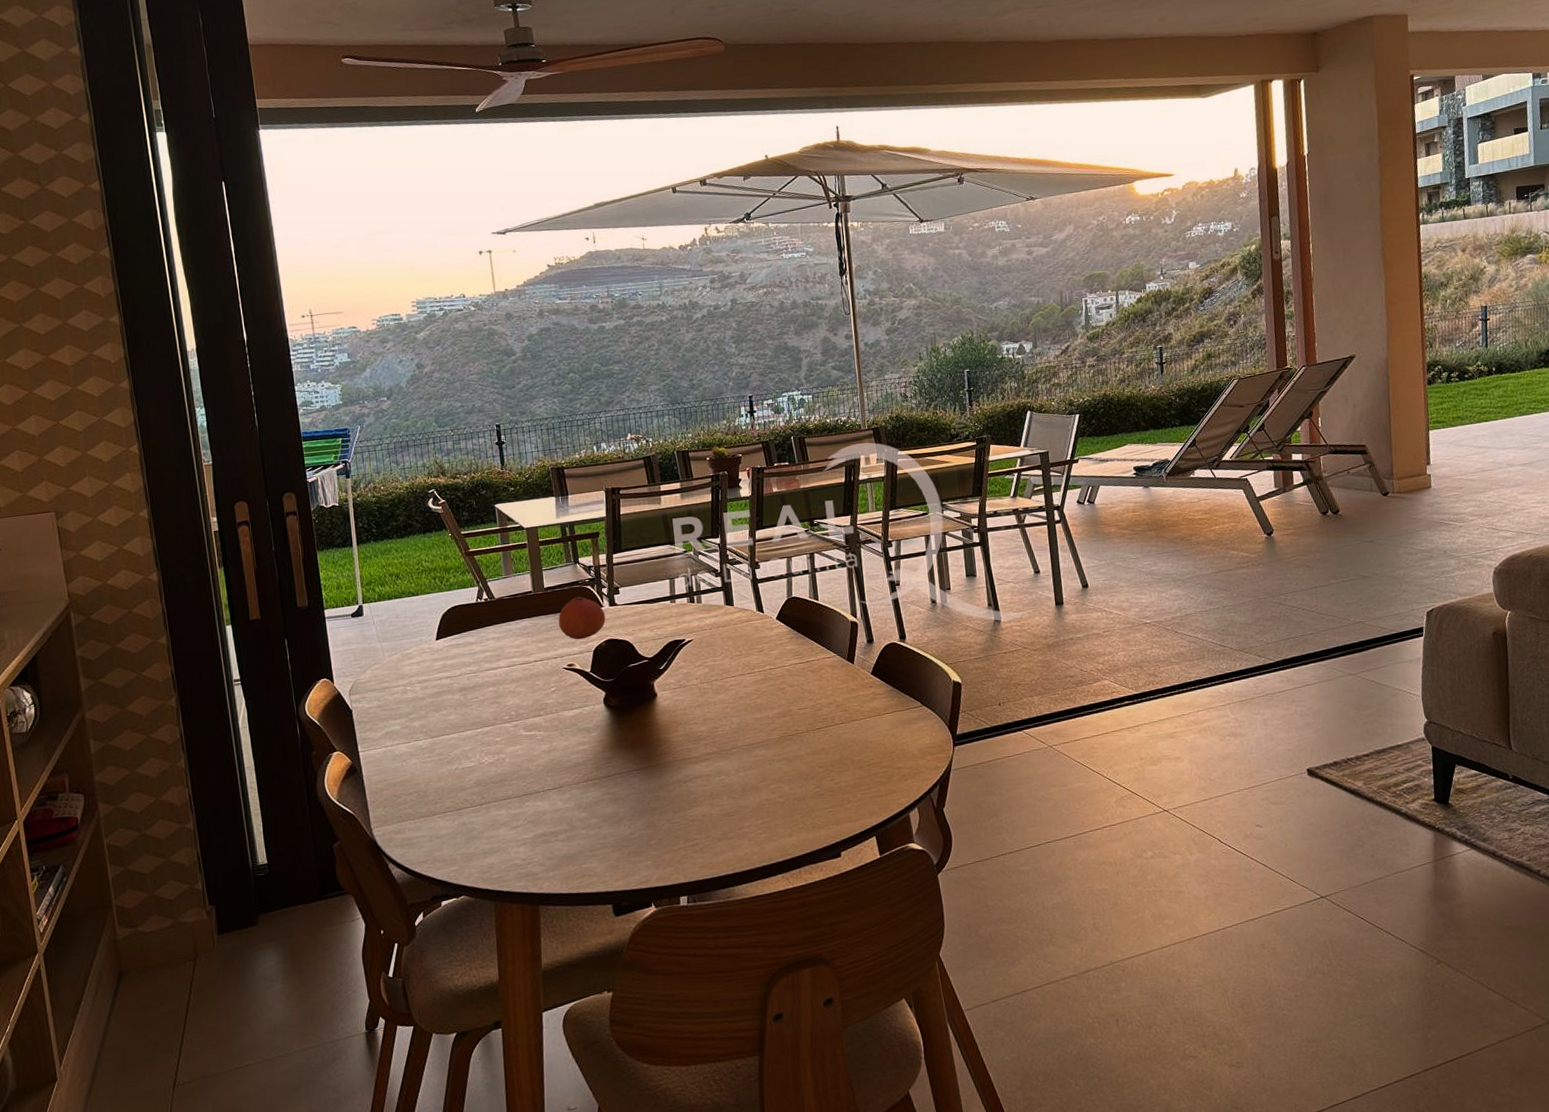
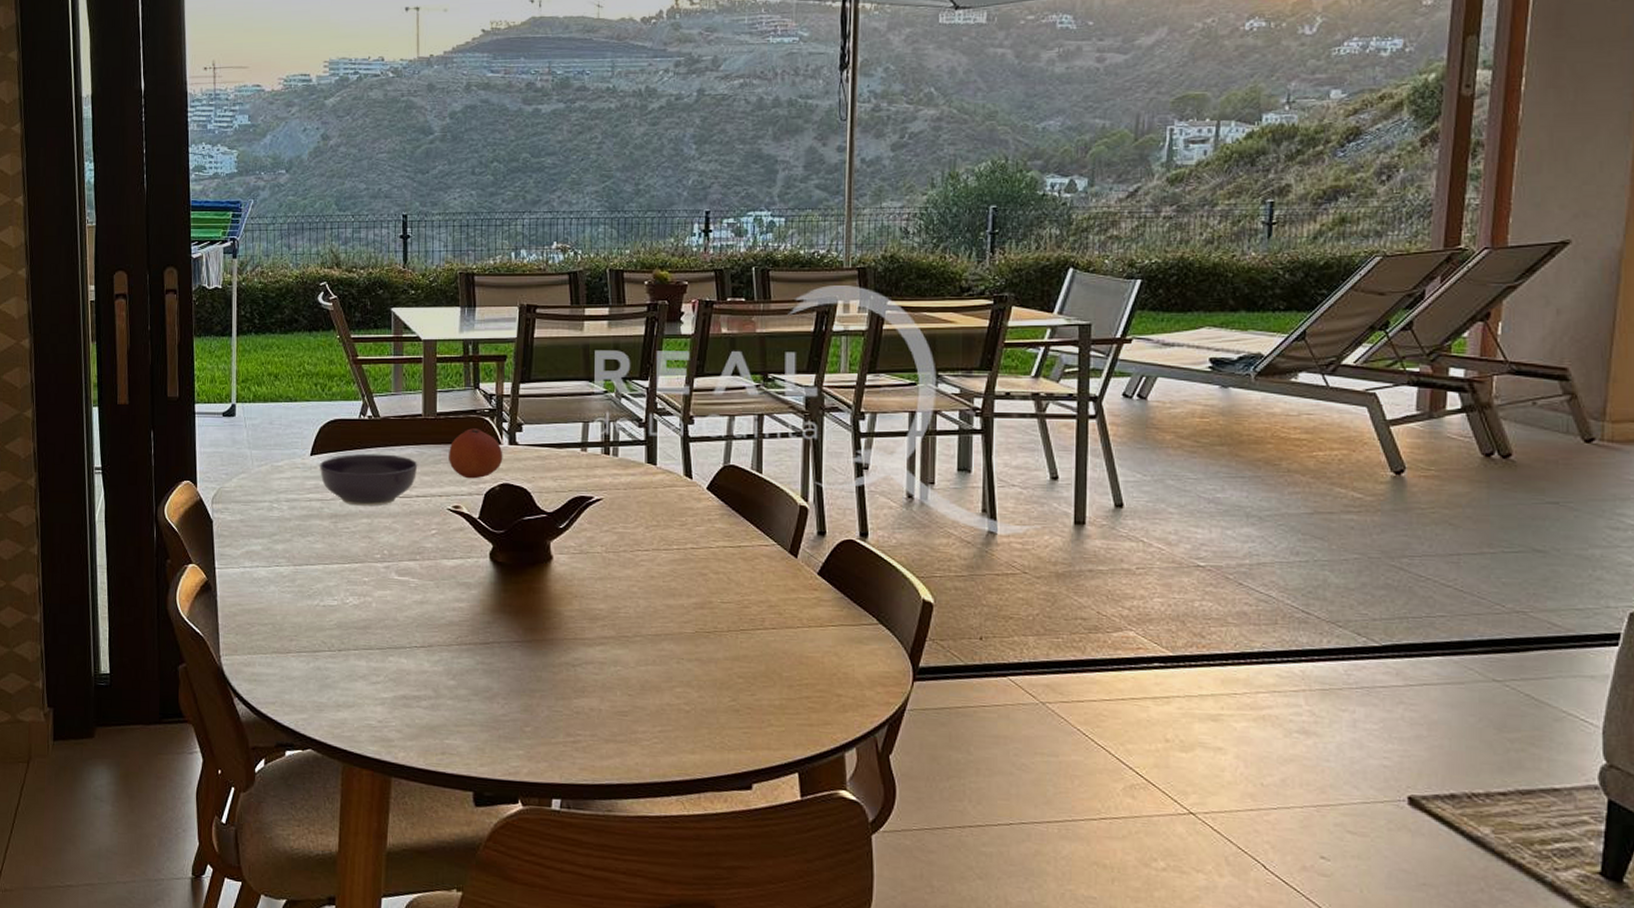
bowl: none [445,629,533,678] -> present [319,453,418,506]

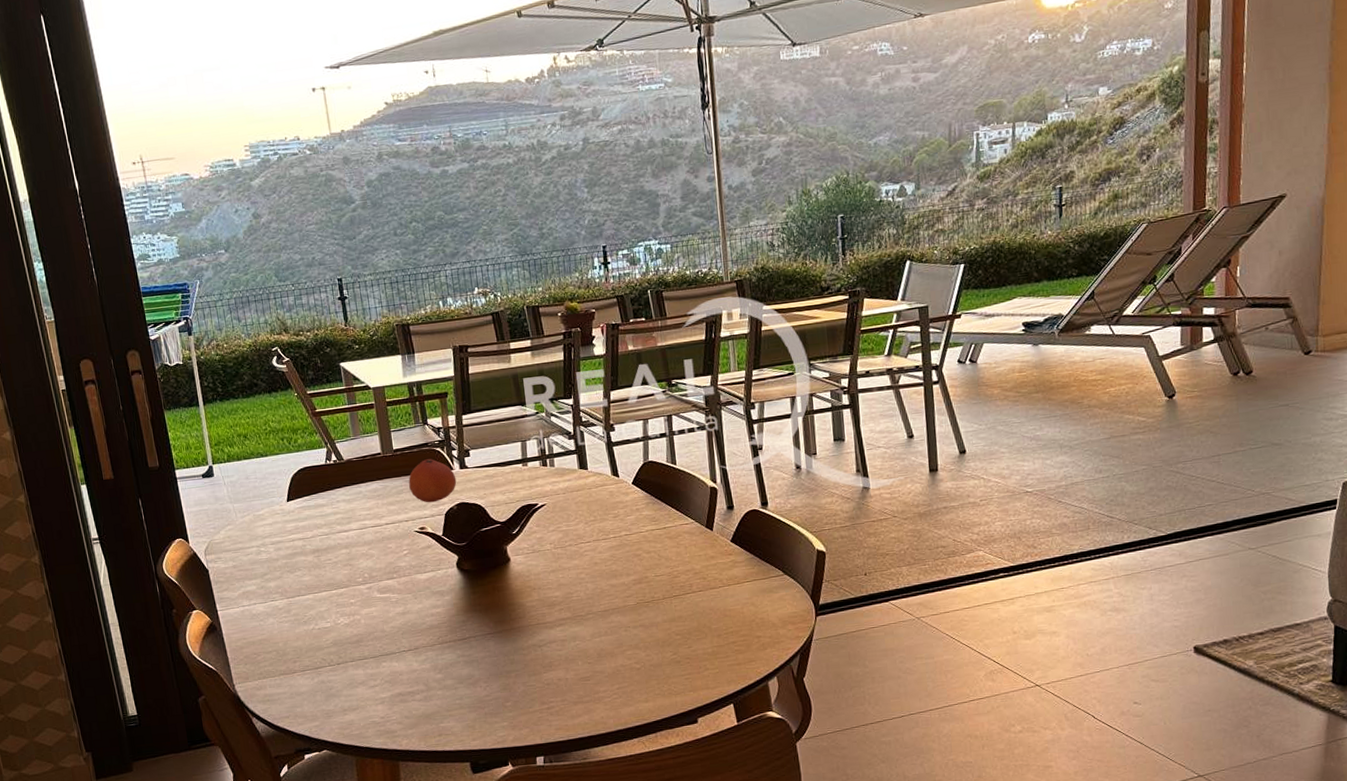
bowl: present [319,453,418,506] -> none [296,491,384,540]

